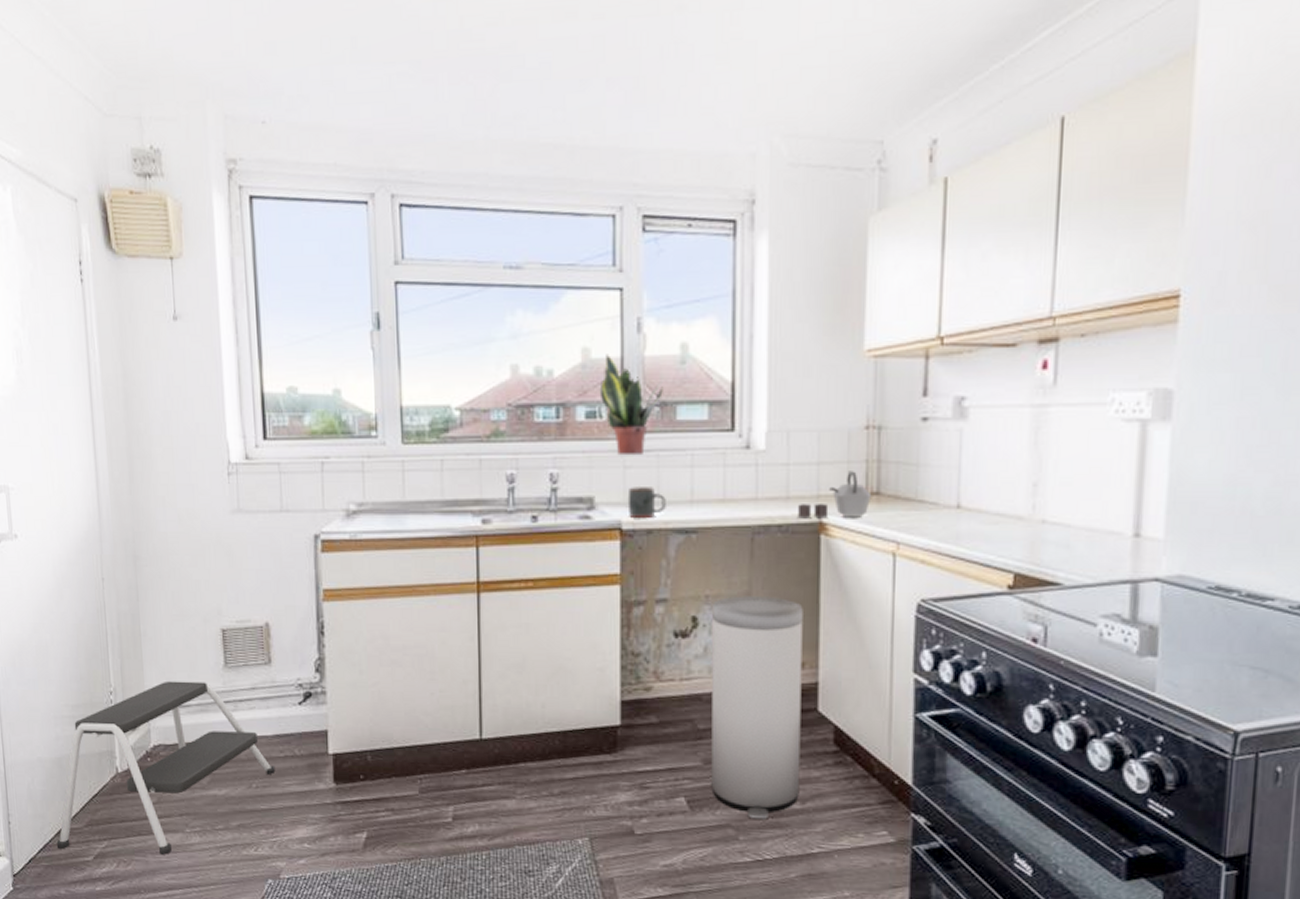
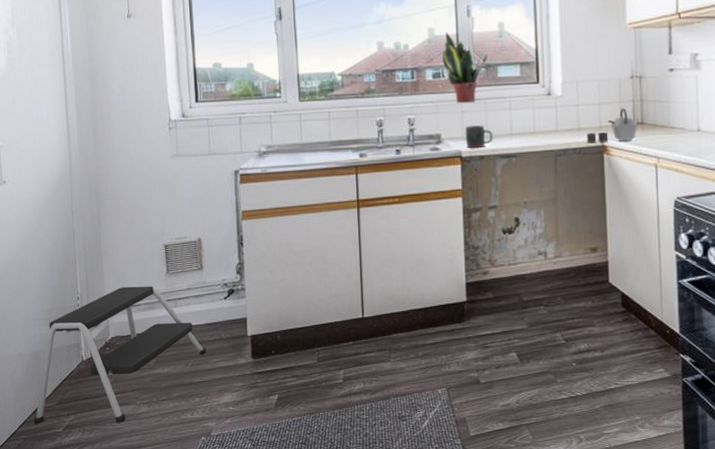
pedal bin: present [711,596,803,821] -> none [529,200,599,367]

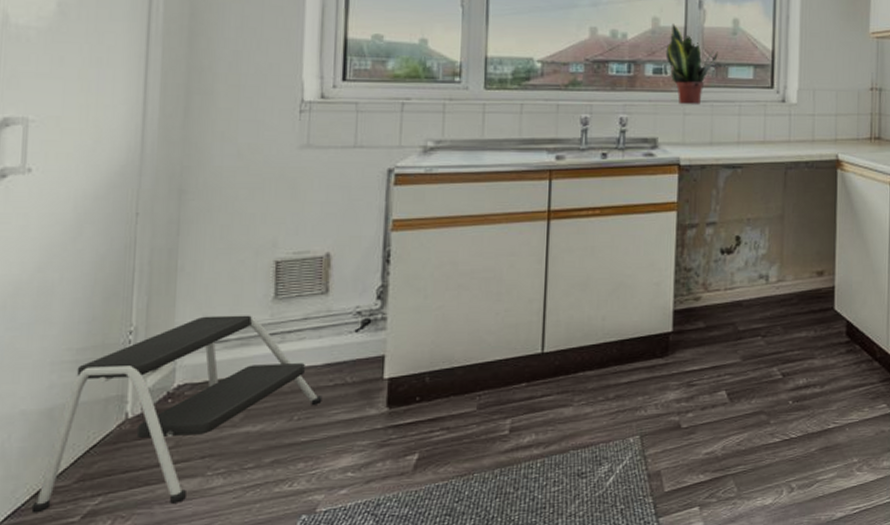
mug: present [465,125,493,148] -> none [685,130,718,155]
kettle: present [587,108,638,143] -> none [821,121,875,157]

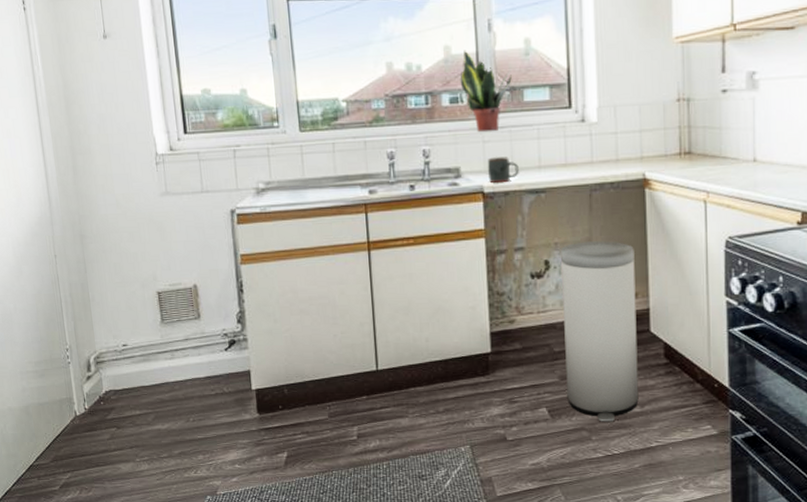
step stool: present [31,315,323,514] -> none [27,336,209,482]
mug: none [685,130,718,155] -> present [487,157,519,183]
pedal bin: none [748,218,824,405] -> present [560,241,639,423]

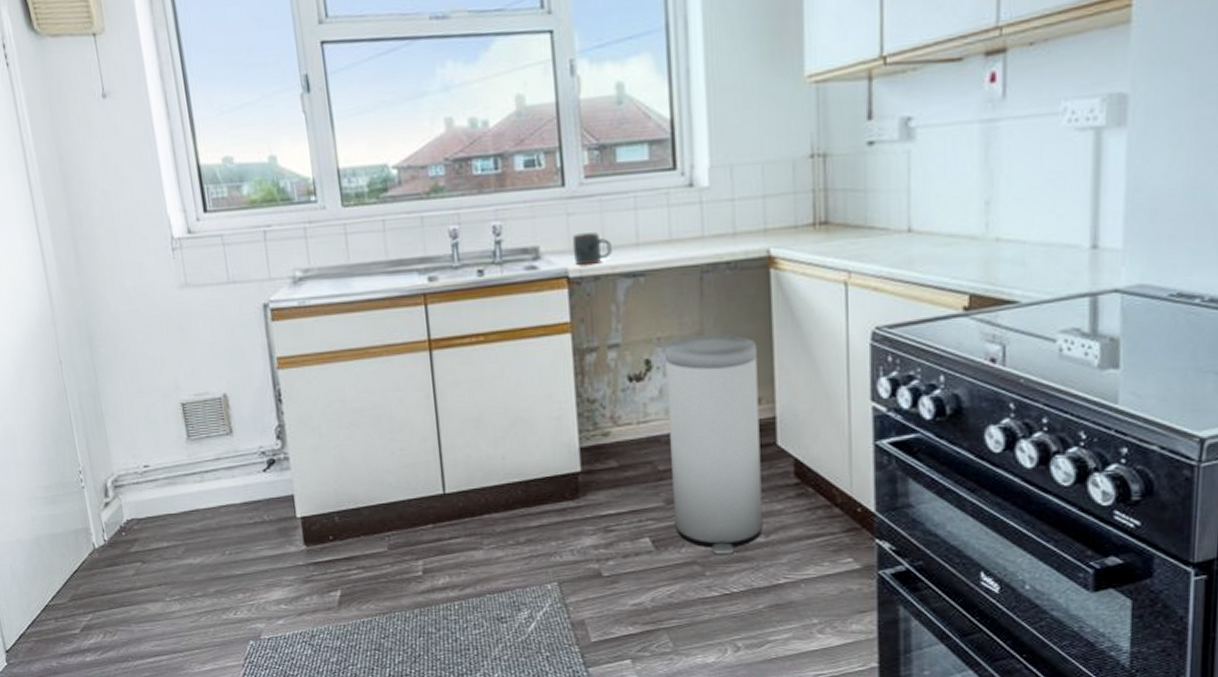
potted plant: present [459,50,512,133] -> none [536,99,601,203]

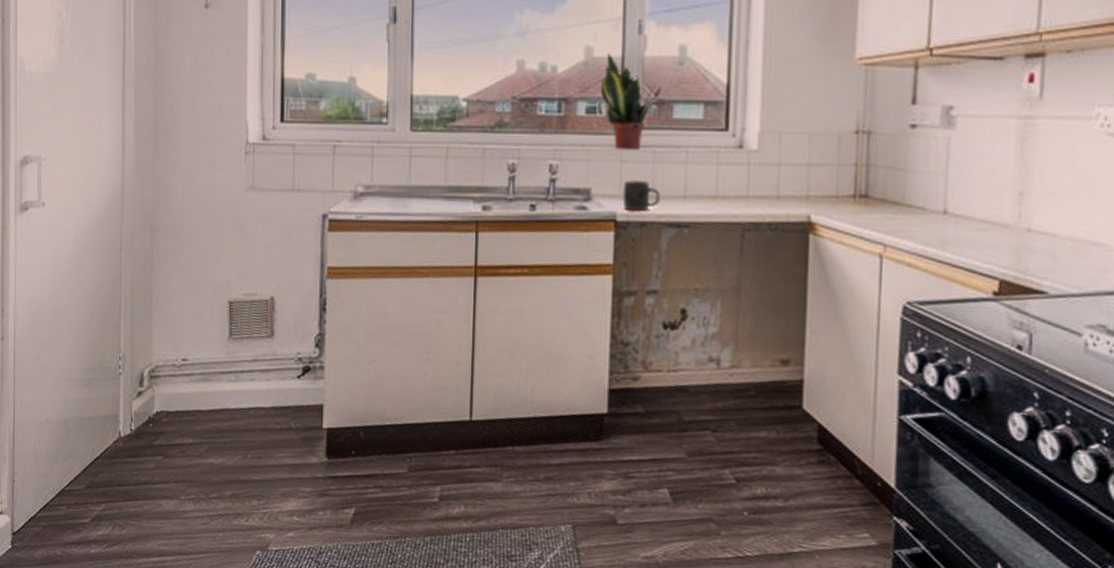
potted plant: none [536,99,601,203] -> present [600,53,661,151]
pedal bin: present [664,334,763,556] -> none [694,290,790,517]

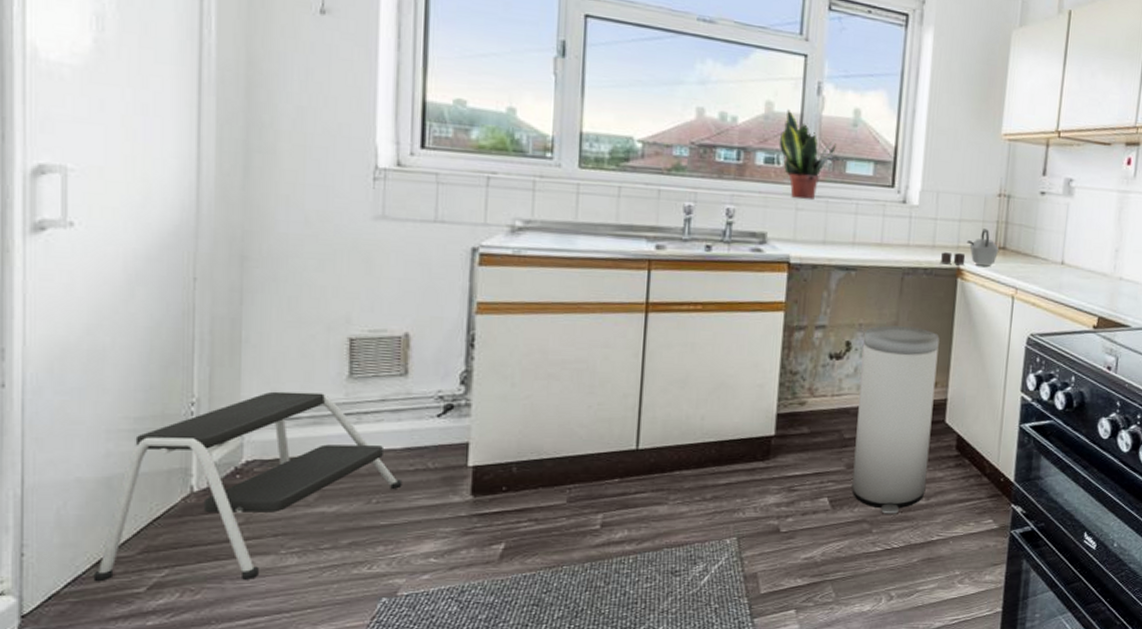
step stool: none [56,349,271,521] -> present [93,391,403,582]
mug: present [622,180,660,211] -> none [796,226,831,255]
pedal bin: none [694,290,790,517] -> present [852,325,940,515]
kettle: none [788,173,860,219] -> present [941,228,1000,267]

